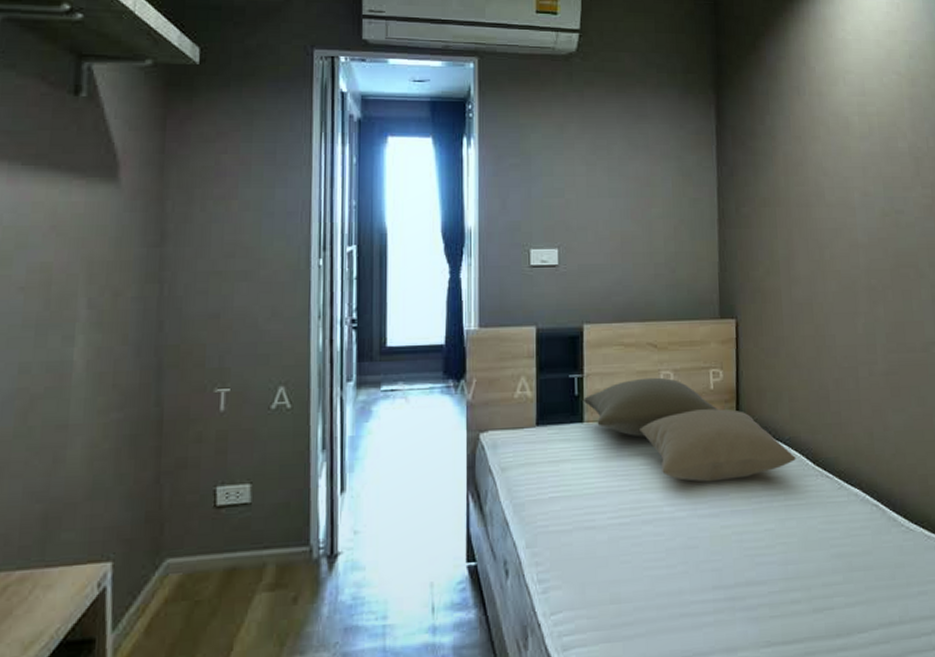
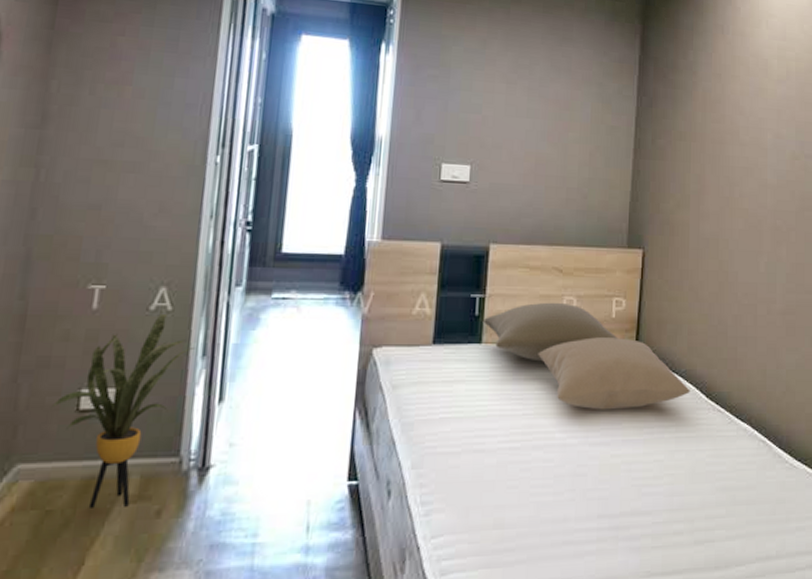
house plant: none [192,410,315,597] -> present [52,311,195,508]

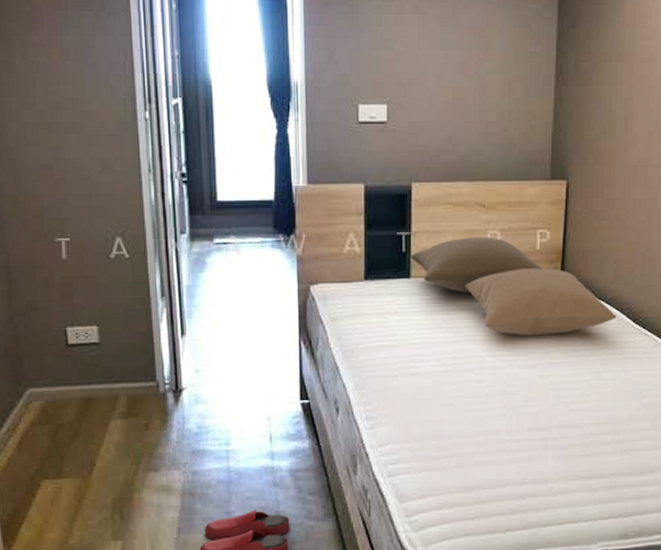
house plant: present [52,311,195,508] -> none [46,259,154,423]

